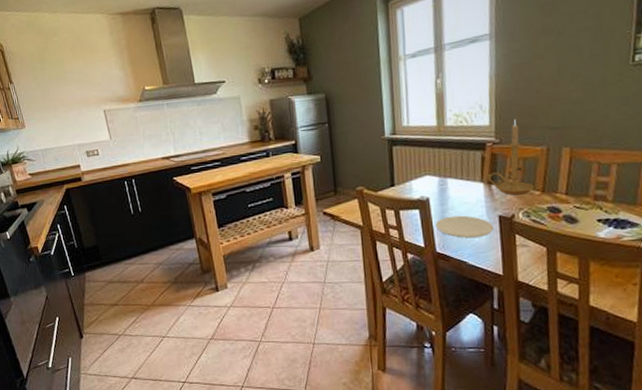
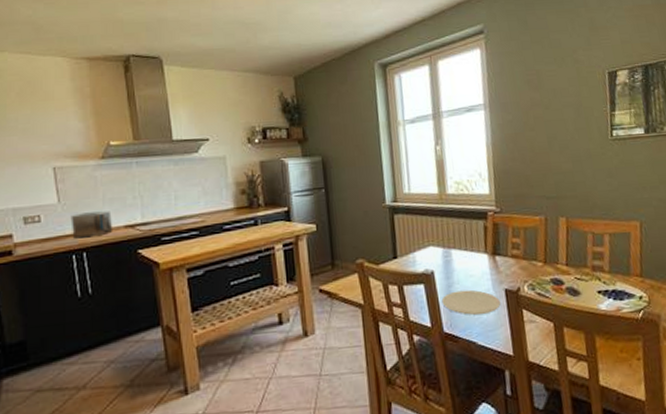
toaster: none [120,145,153,168] -> present [70,211,113,239]
candle holder: present [487,119,534,195] -> none [490,188,537,267]

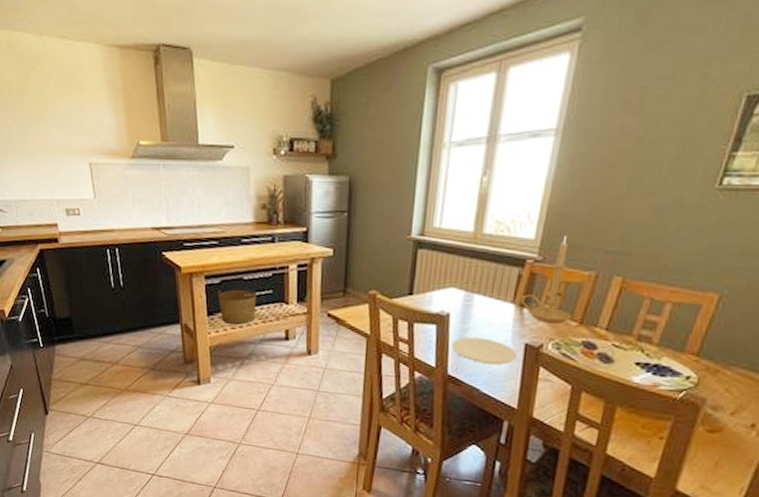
toaster: present [70,211,113,239] -> none [105,210,142,235]
basket: none [201,277,245,317] -> present [217,289,258,324]
candle holder: none [490,188,537,267] -> present [520,236,572,324]

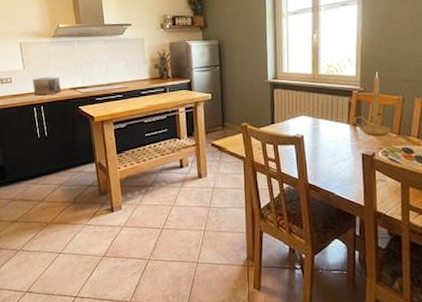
toaster: none [105,210,142,235] -> present [32,77,62,96]
basket: present [217,289,258,324] -> none [124,130,156,159]
plate: present [452,337,517,364] -> none [308,152,357,172]

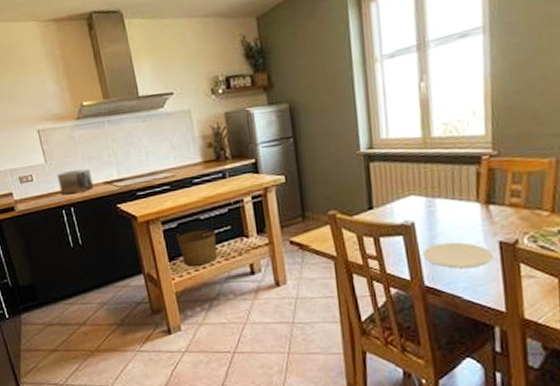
basket: none [124,130,156,159] -> present [176,229,217,266]
plate: none [308,152,357,172] -> present [423,241,493,269]
candle holder: present [353,72,392,137] -> none [484,126,542,217]

